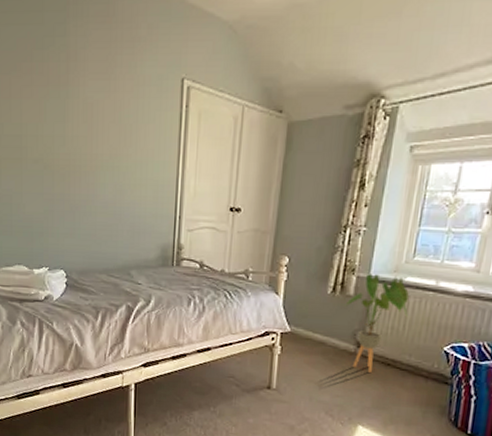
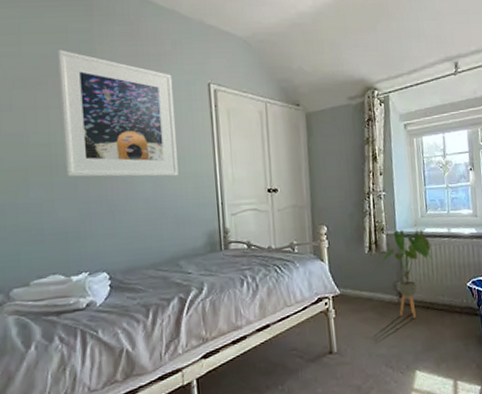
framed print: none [33,31,144,182] -> present [57,50,178,177]

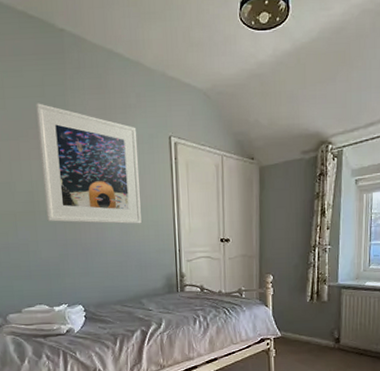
house plant: present [382,229,433,318] -> none [322,282,371,362]

